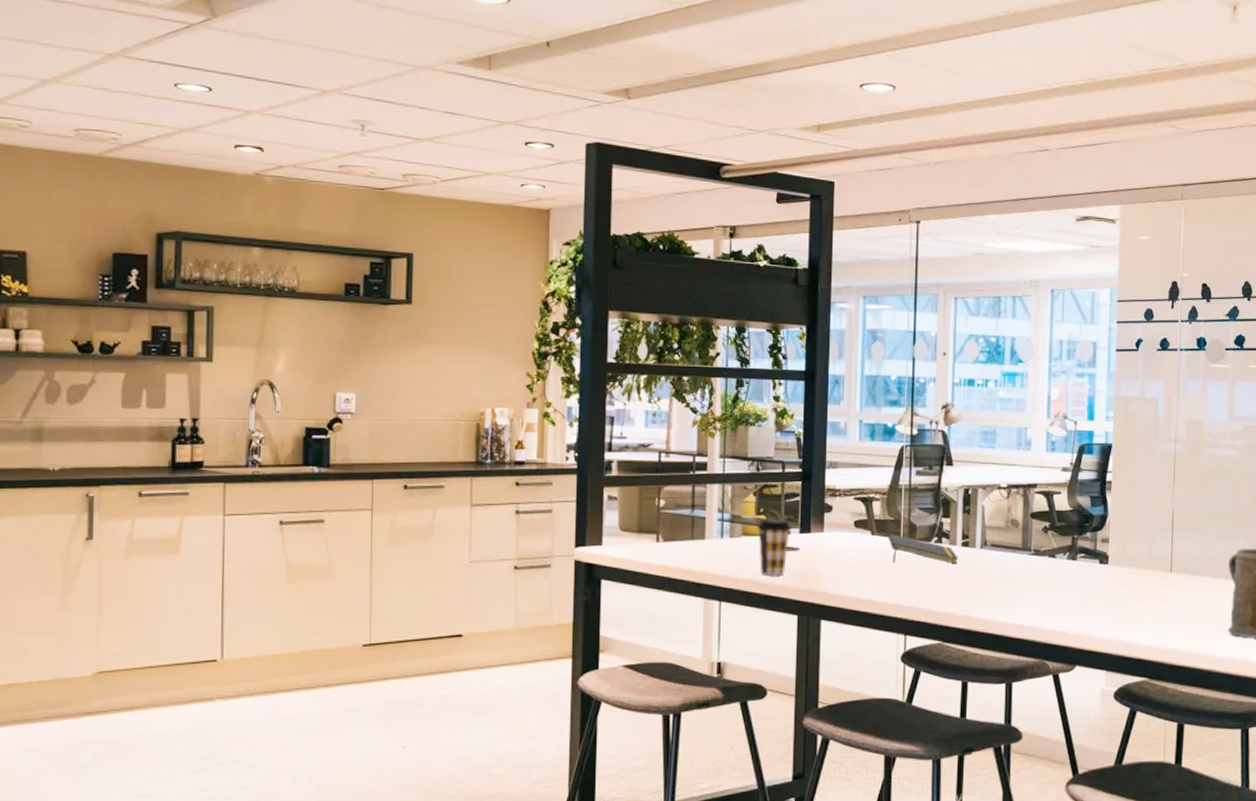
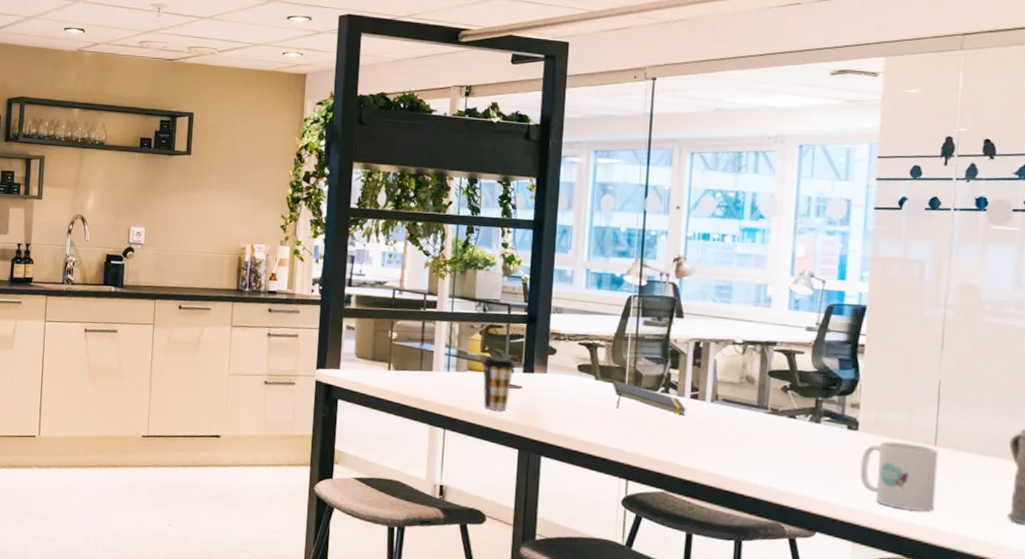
mug: none [1111,571,1174,636] -> present [860,441,939,512]

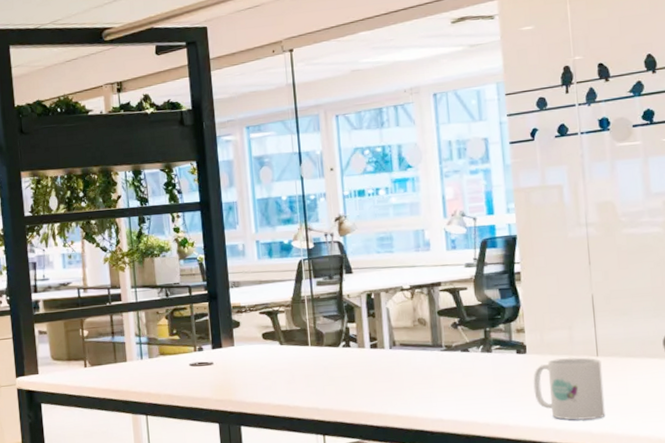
coffee cup: present [482,356,515,411] -> none [172,337,204,390]
notepad: present [613,379,686,415] -> none [297,342,368,369]

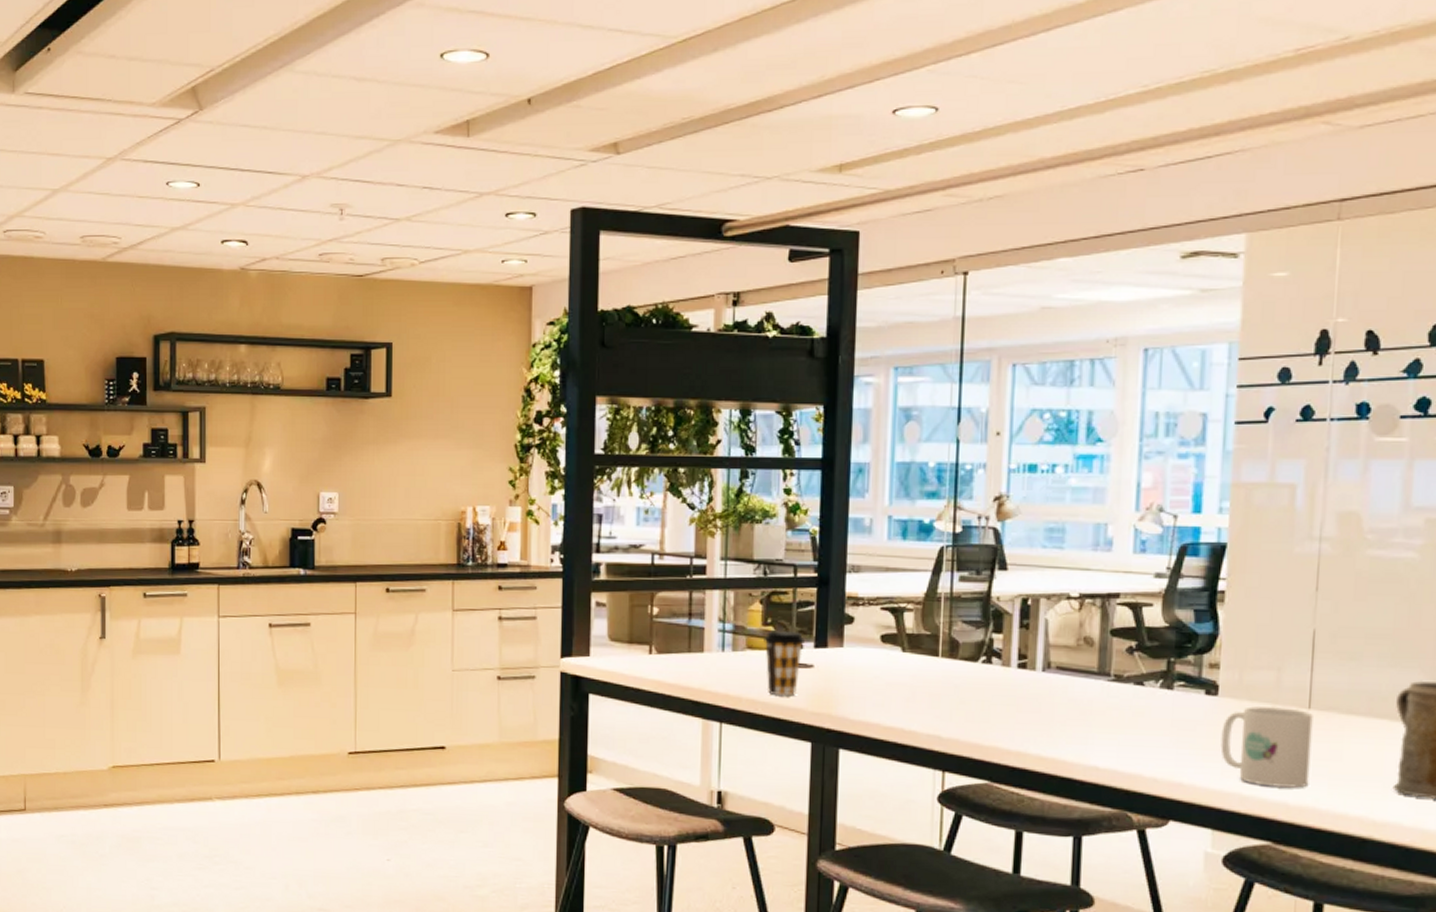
coffee cup: none [172,337,204,390] -> present [764,630,804,697]

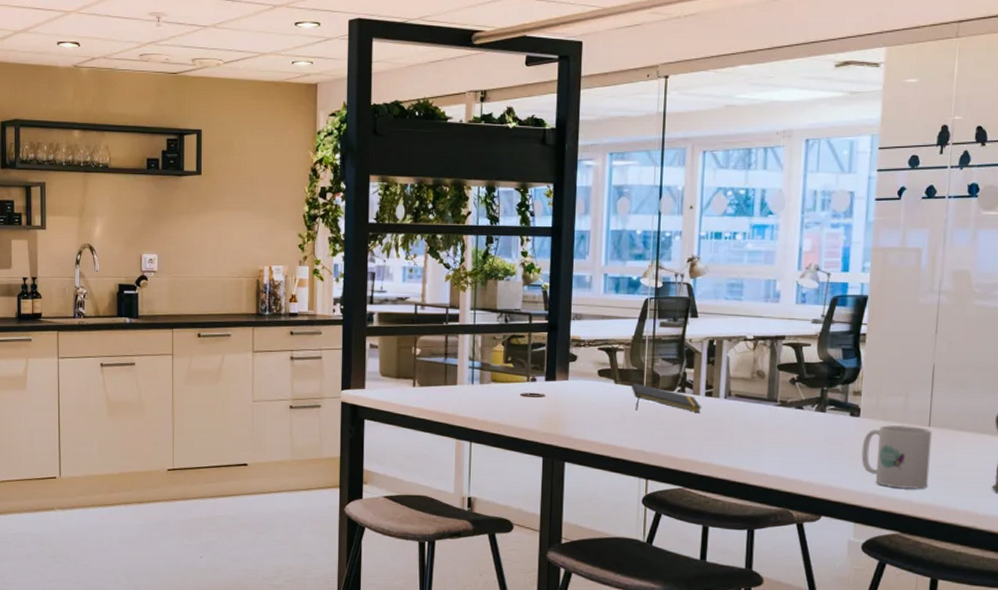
coffee cup: present [764,630,804,697] -> none [505,366,538,420]
notepad: none [924,650,1013,689] -> present [632,382,701,413]

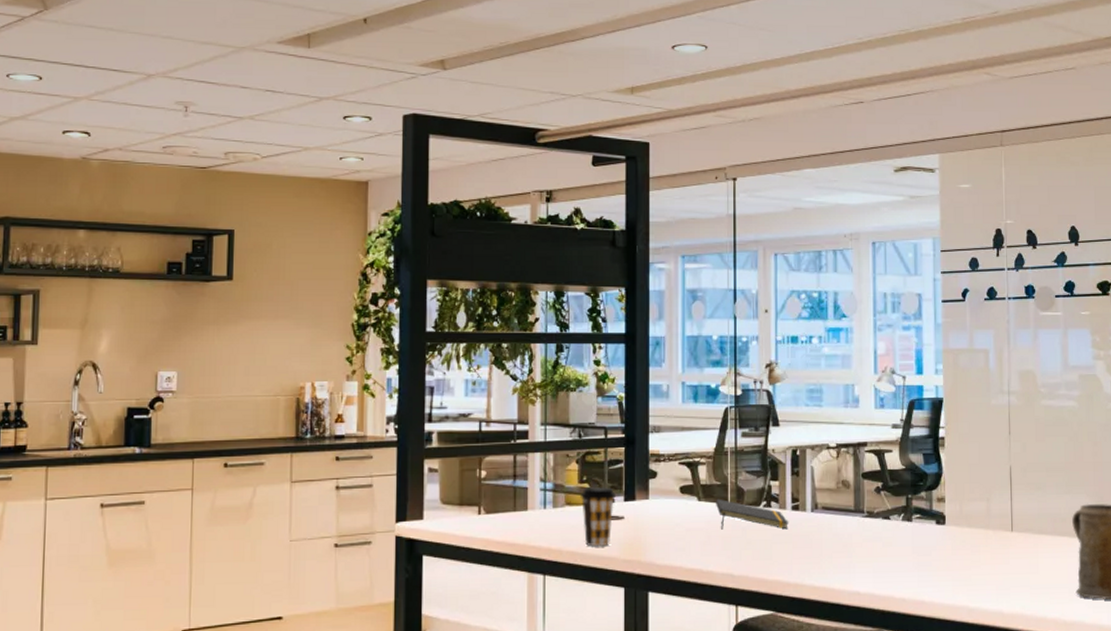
coffee cup: none [505,366,538,420] -> present [580,486,615,547]
mug: present [861,424,932,490] -> none [950,530,1017,600]

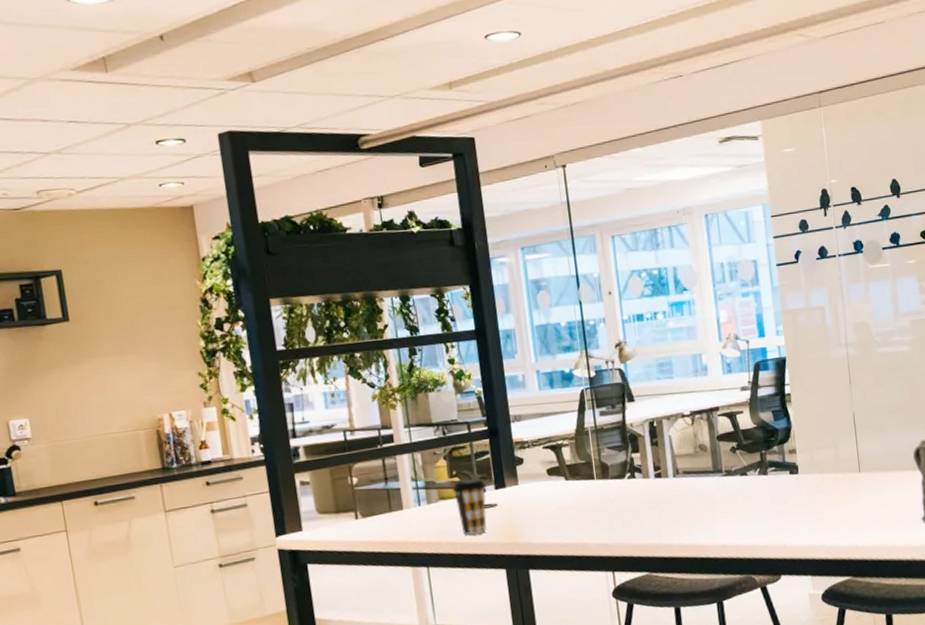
notepad: present [716,498,788,530] -> none [582,476,654,504]

